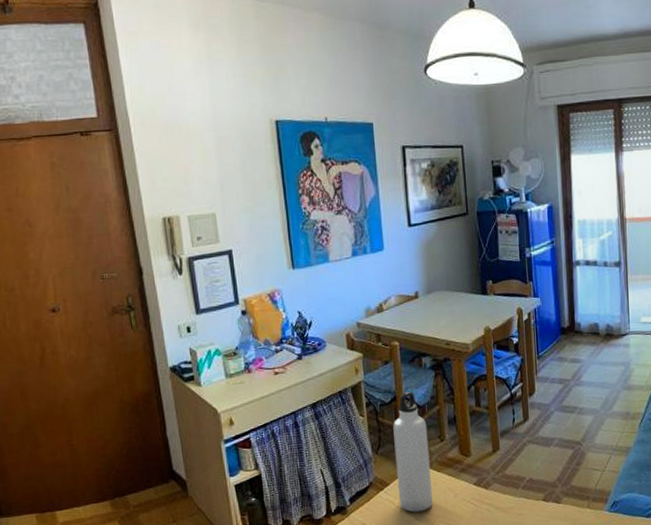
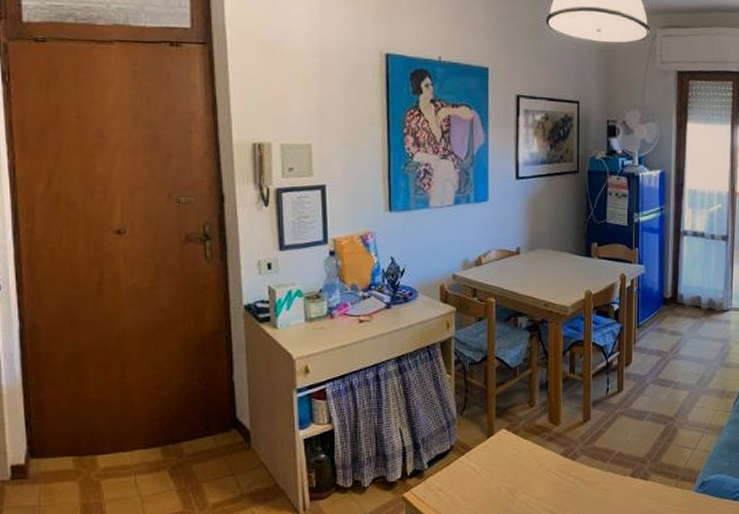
water bottle: present [393,392,433,513] -> none [480,352,517,481]

